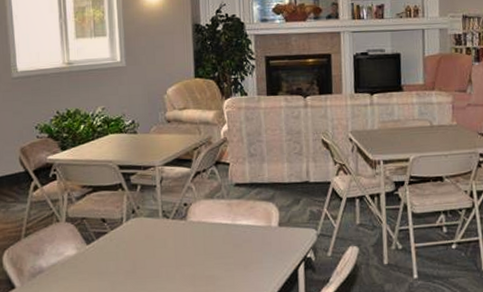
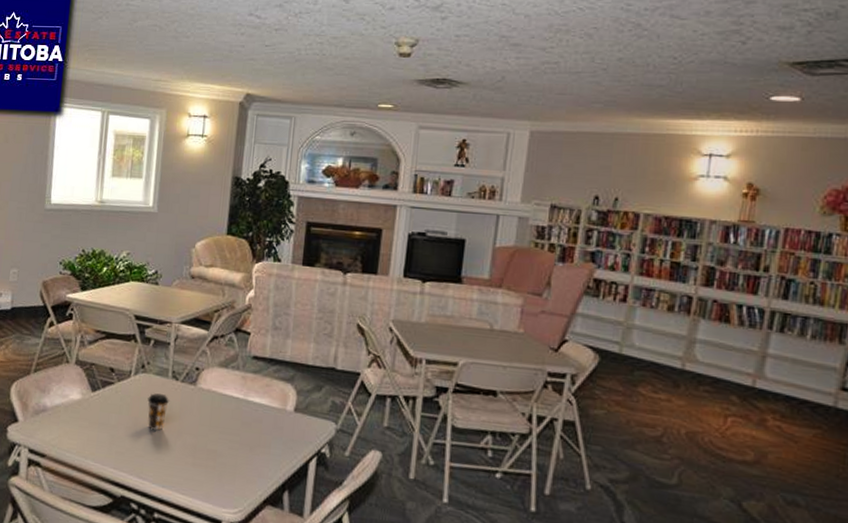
coffee cup: none [142,234,163,269] -> present [147,393,169,431]

